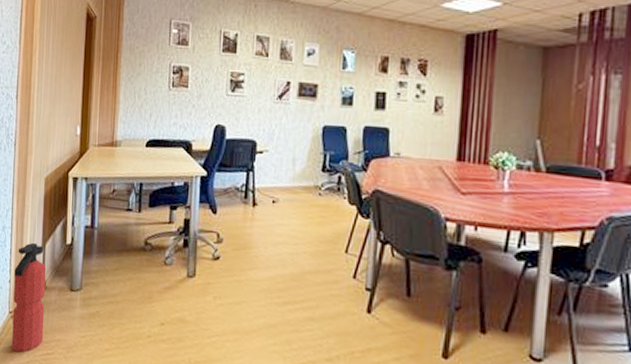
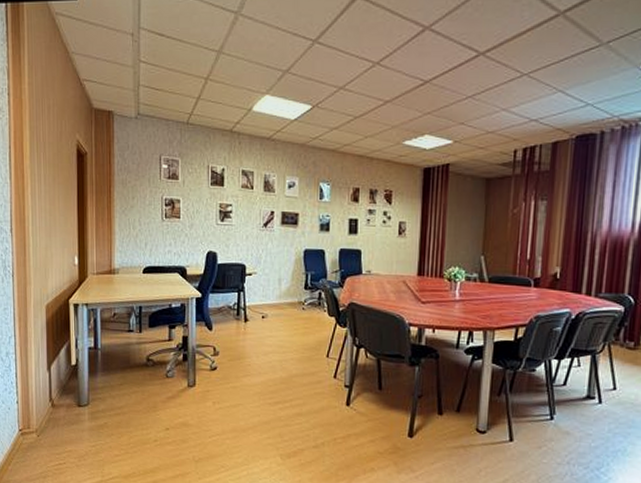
fire extinguisher: present [12,242,46,353] -> none [22,365,55,465]

